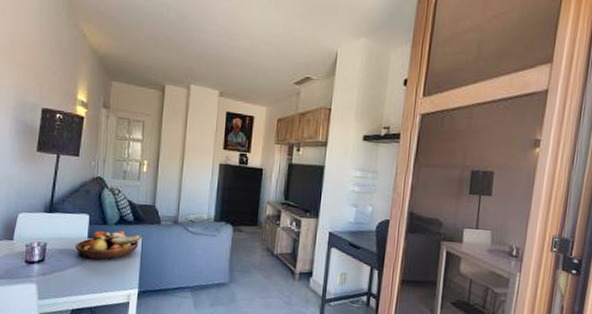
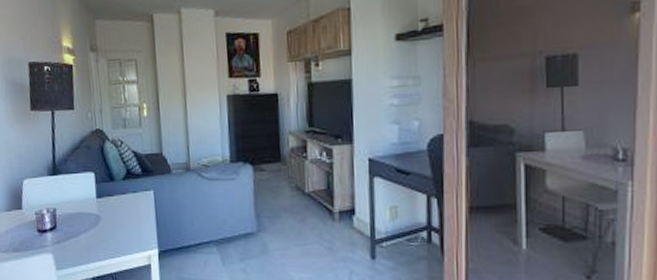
fruit bowl: present [75,231,142,260] -> none [85,186,154,222]

